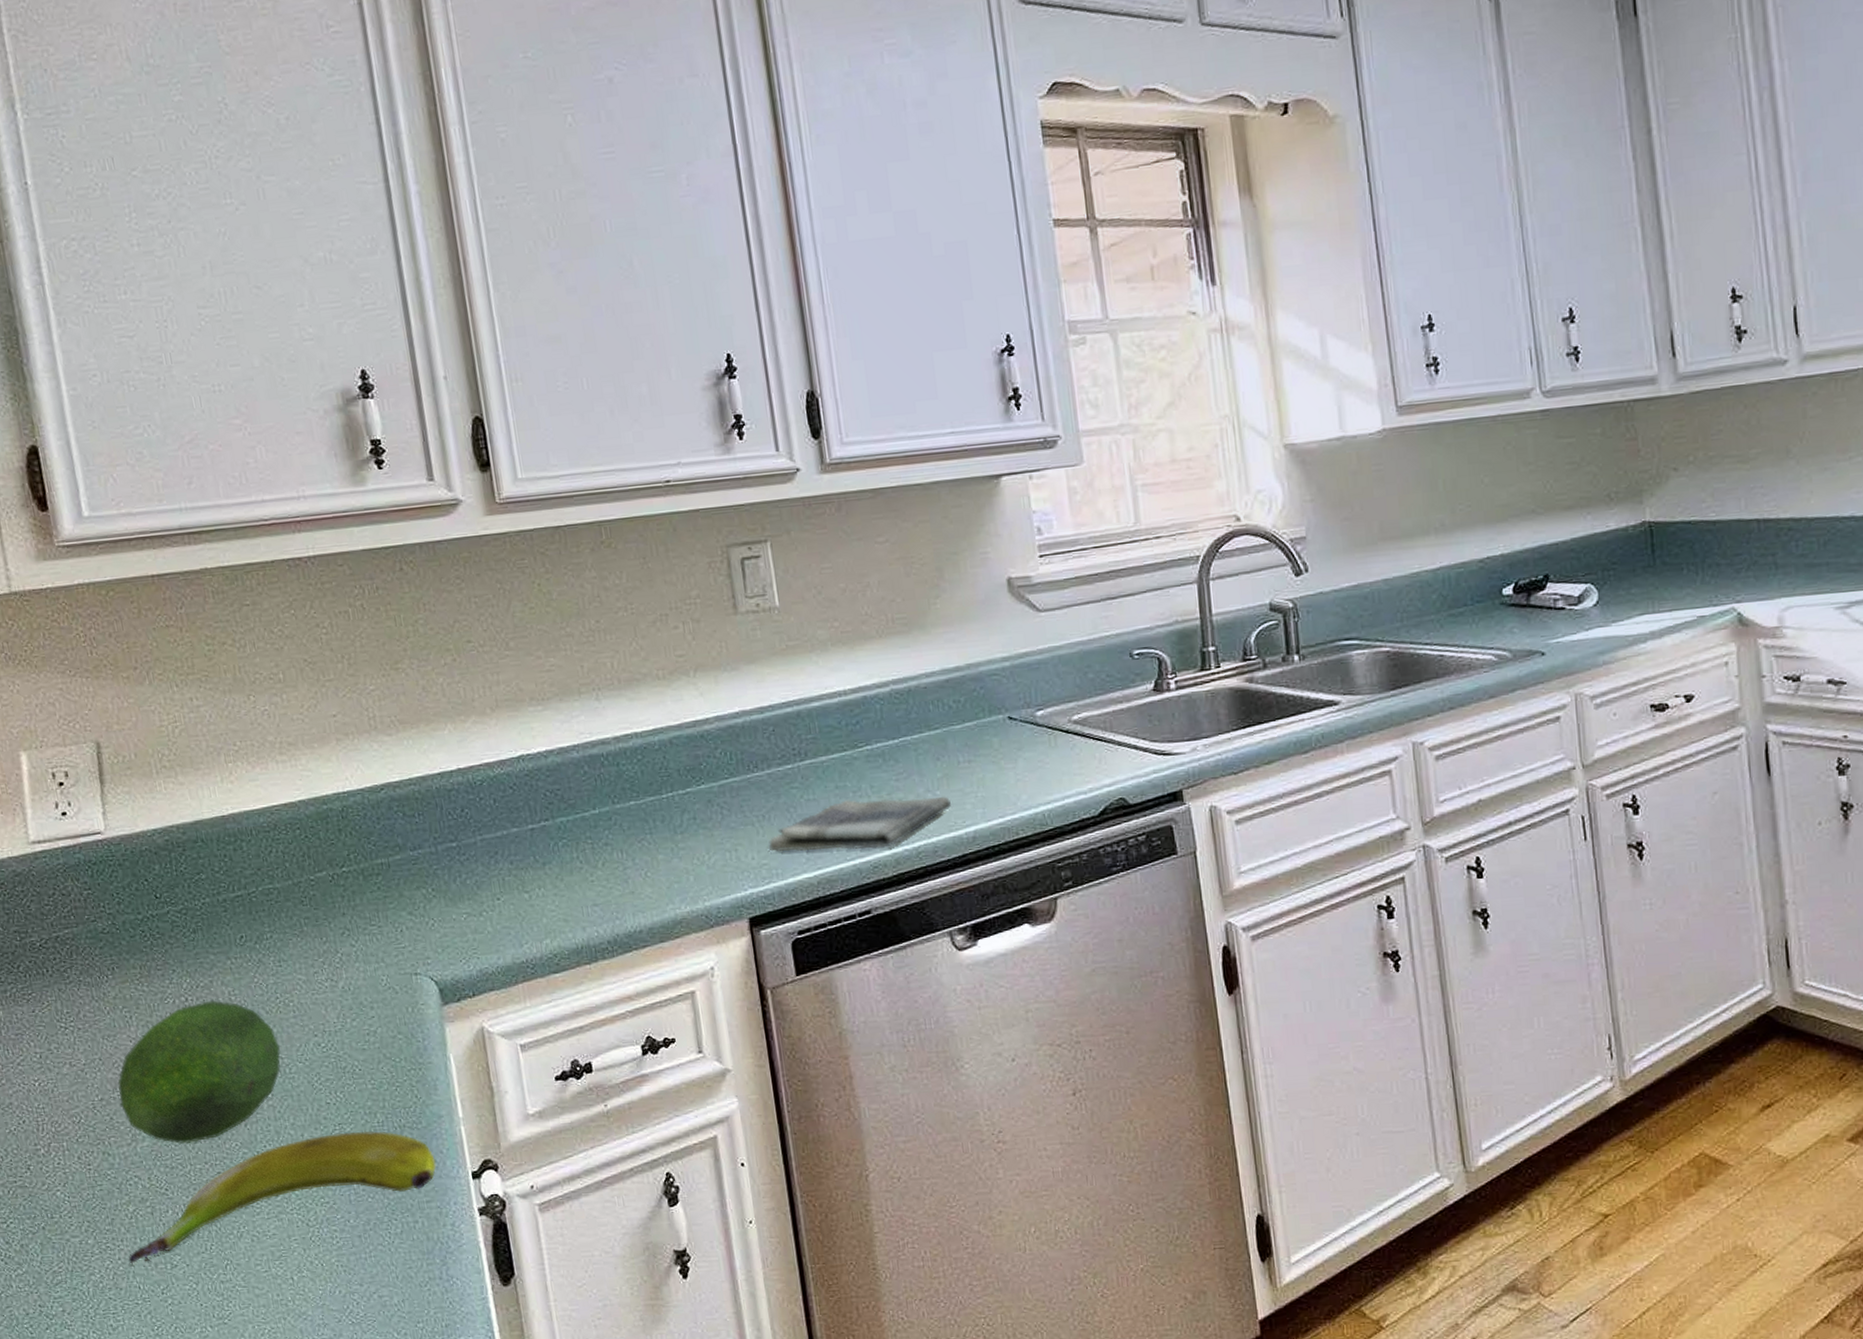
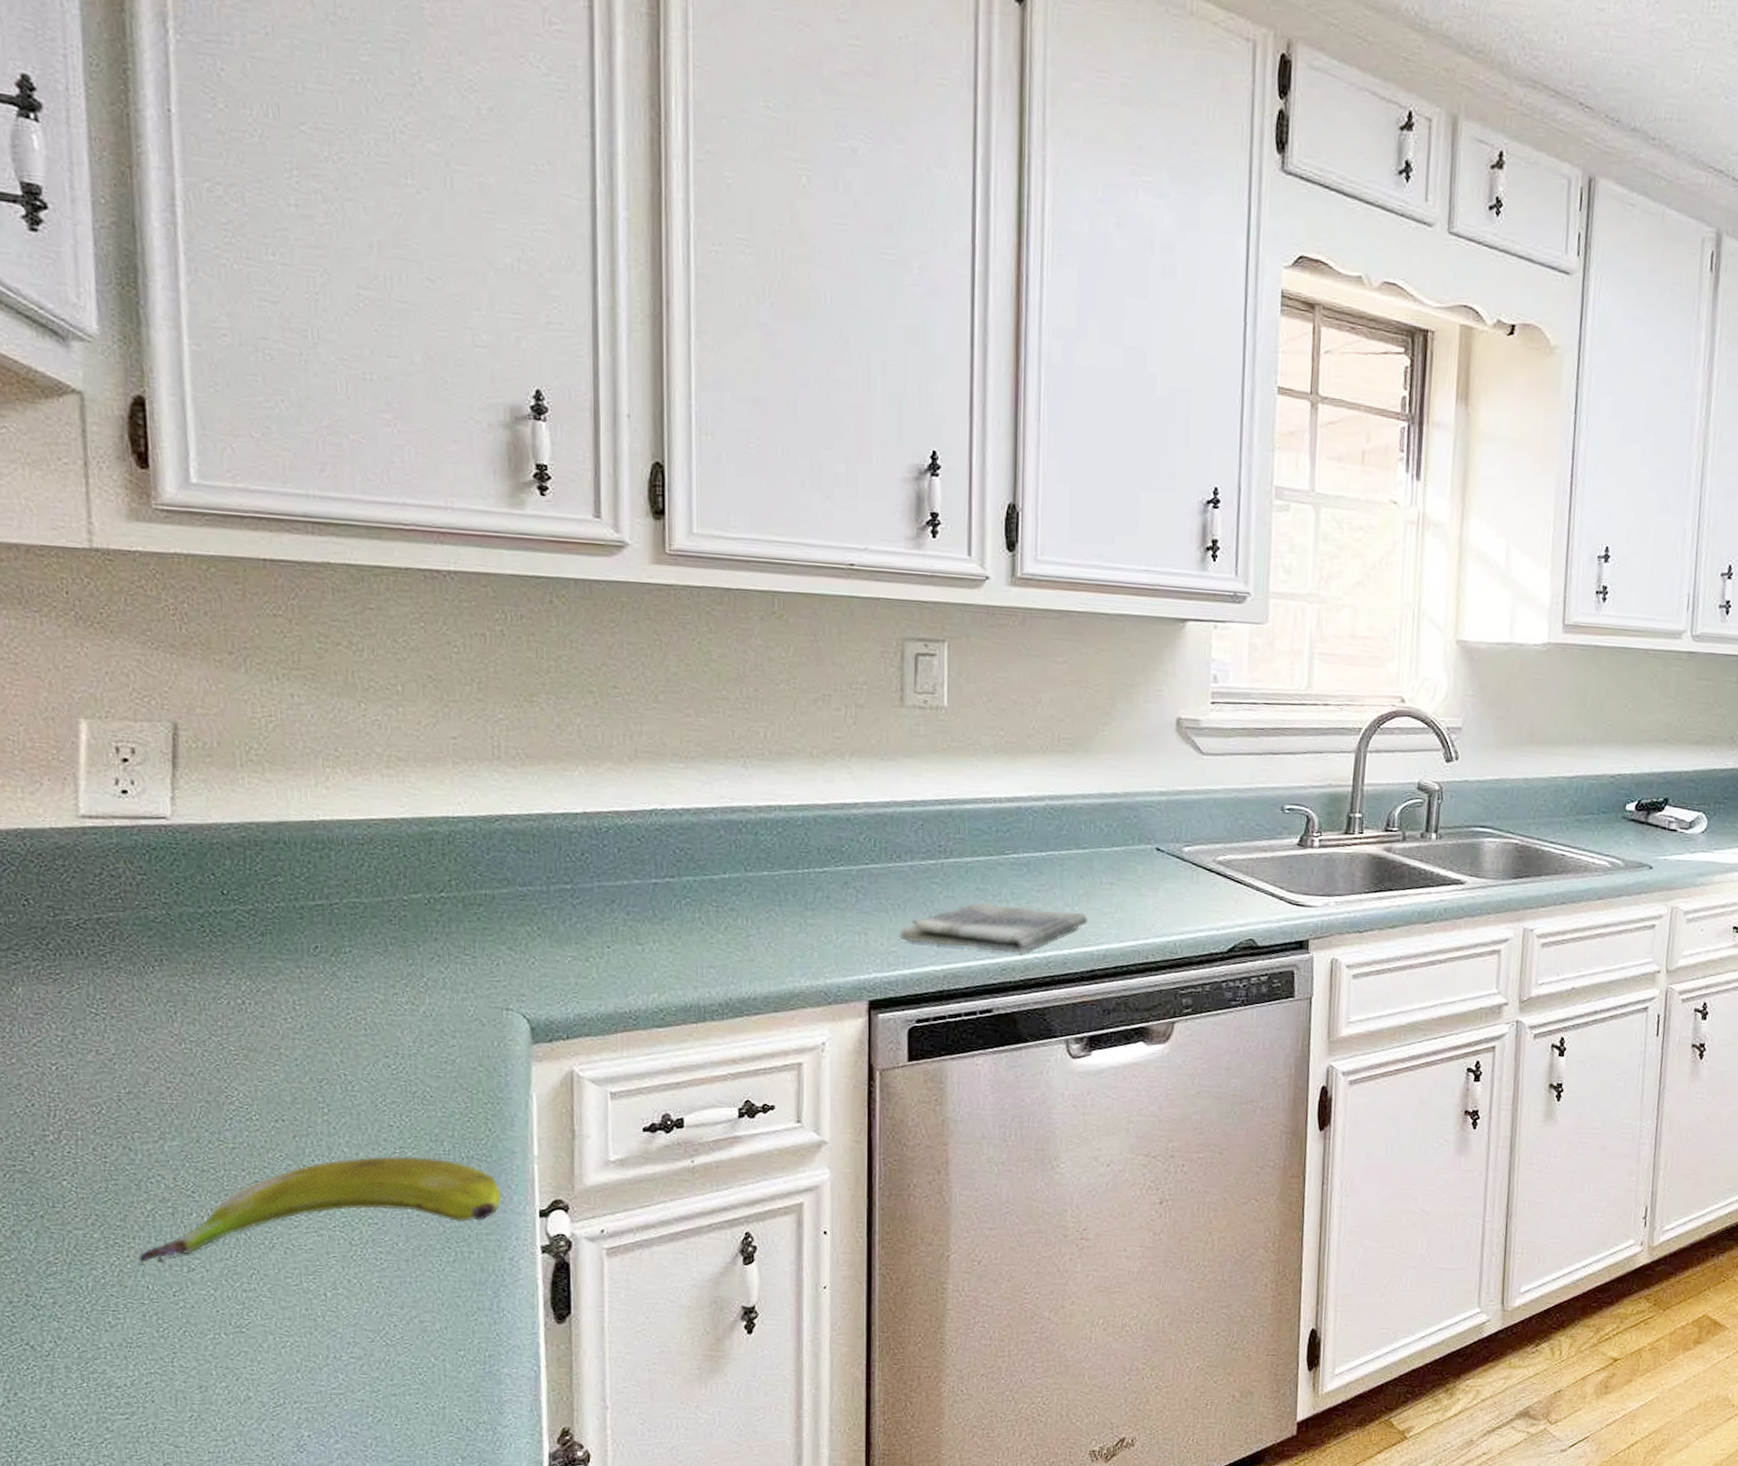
fruit: present [117,1000,281,1144] -> none [150,1007,344,1148]

